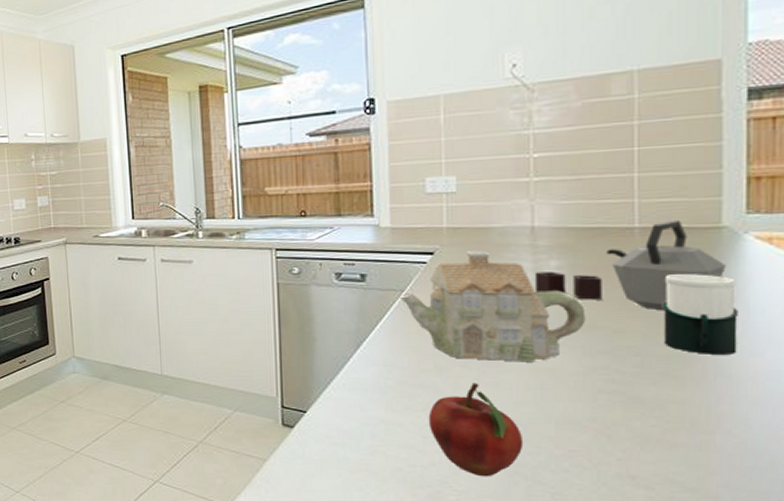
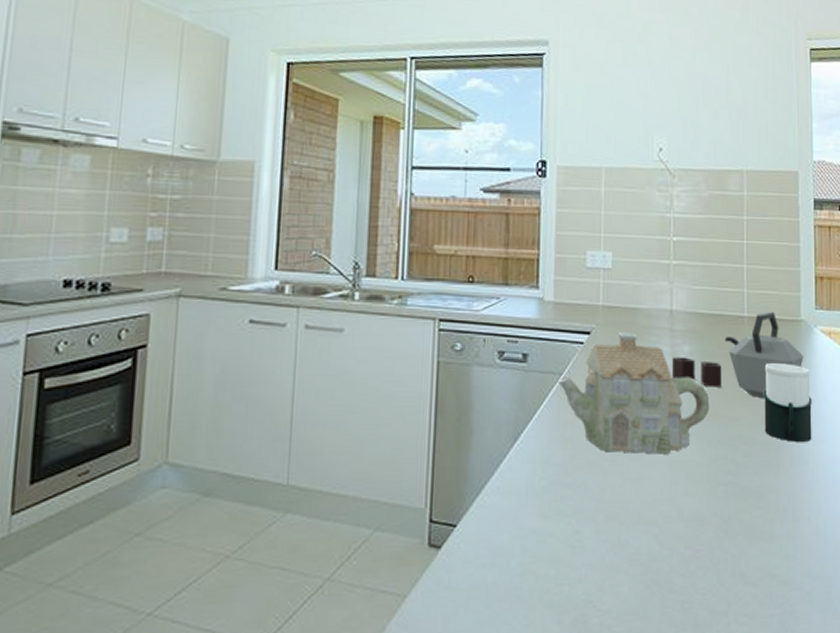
fruit: present [428,383,524,477] -> none [577,479,660,591]

